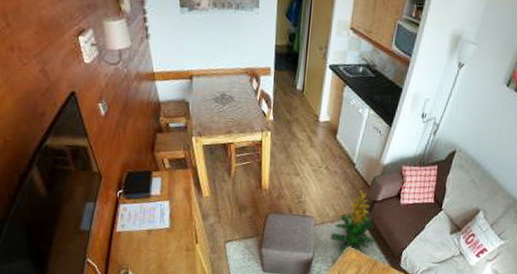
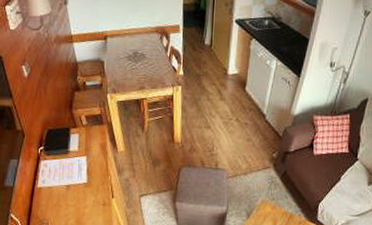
indoor plant: present [331,190,375,255] -> none [244,141,289,208]

